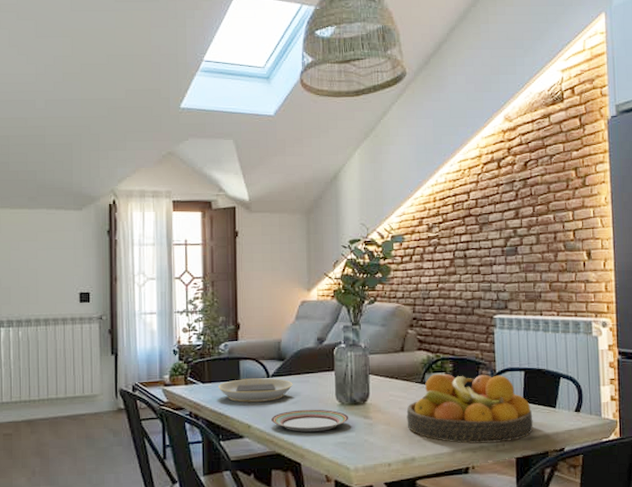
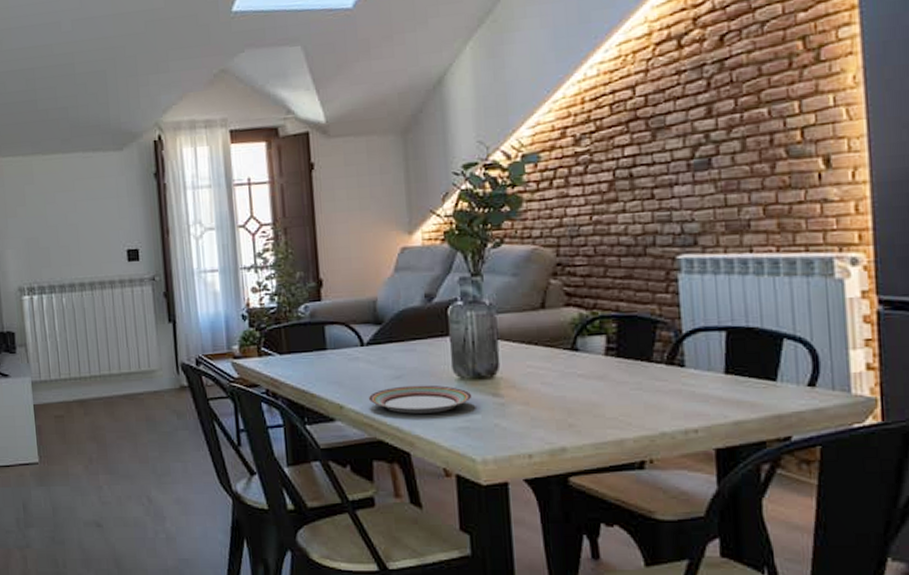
plate: present [218,378,293,402] -> none [299,346,395,377]
fruit bowl: present [406,373,533,444] -> none [551,336,742,430]

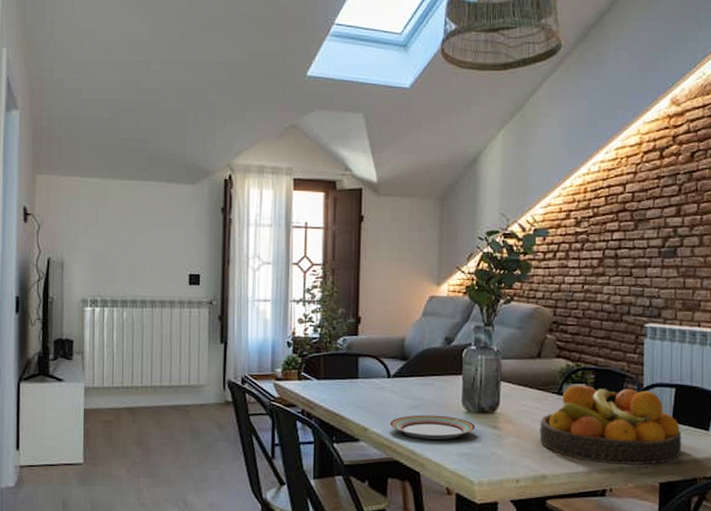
fruit bowl: none [551,336,742,430] -> present [539,384,682,465]

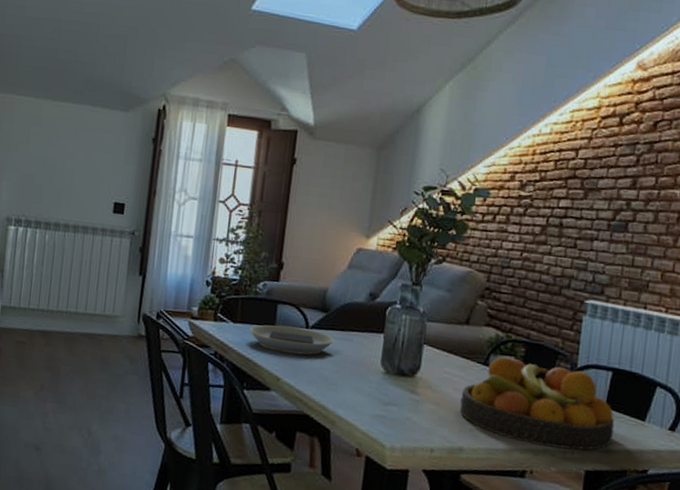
plate: none [334,377,416,404] -> present [250,325,334,356]
plate: present [389,414,476,440] -> none [303,369,393,399]

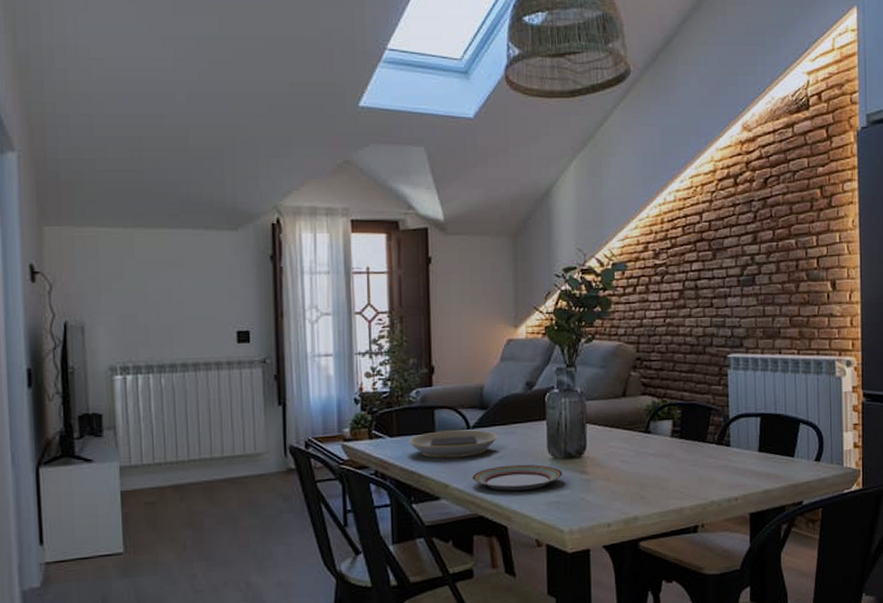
plate: none [303,369,393,399] -> present [471,464,563,491]
fruit bowl: present [459,356,615,451] -> none [628,421,769,499]

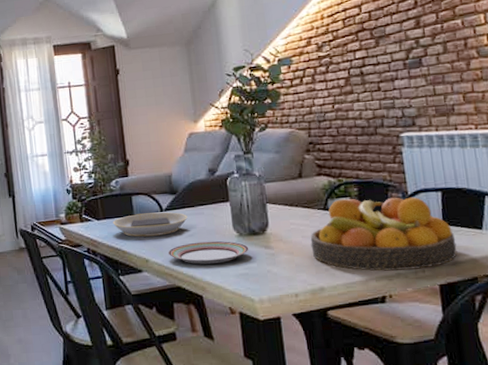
fruit bowl: none [628,421,769,499] -> present [310,197,457,271]

